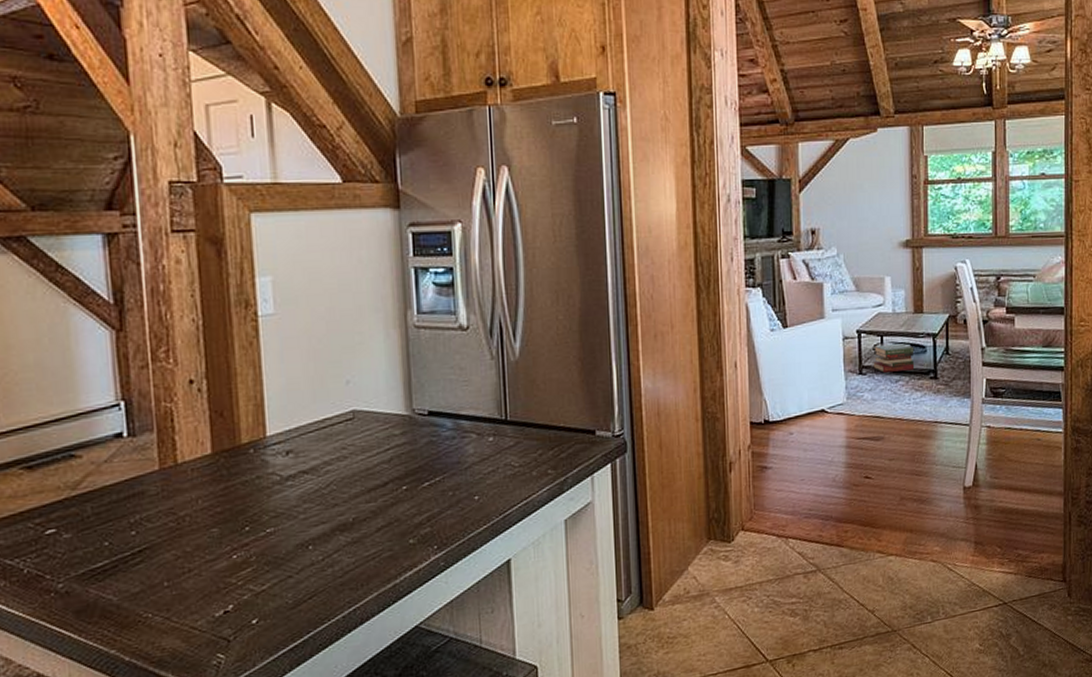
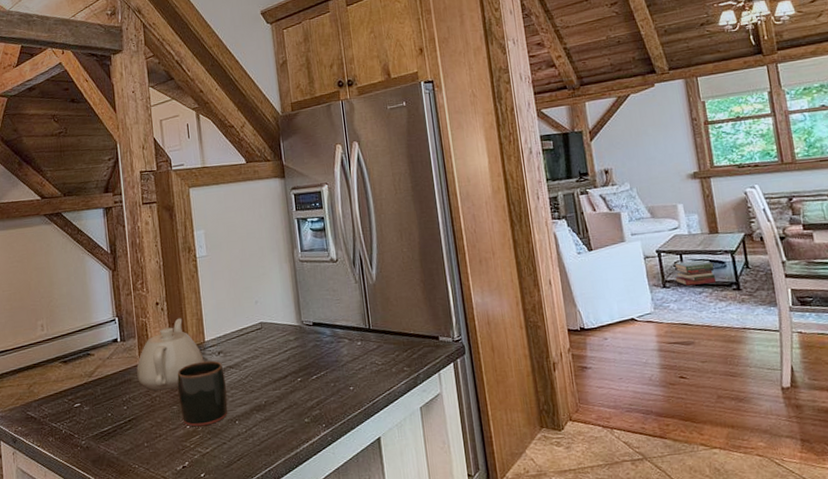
teapot: none [152,403,264,509] -> present [136,318,204,392]
mug: none [219,463,298,556] -> present [177,360,228,427]

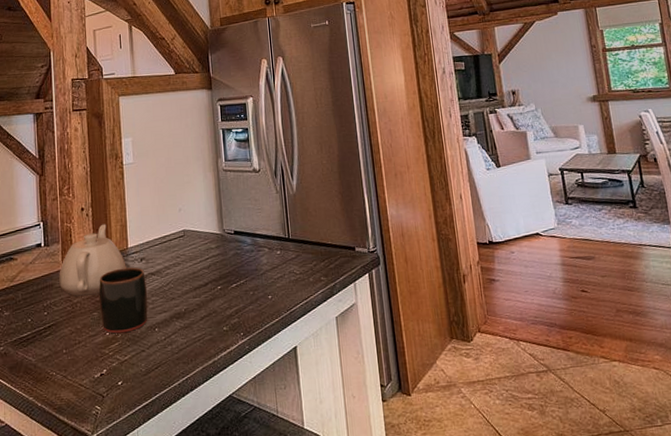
books: present [675,260,717,286] -> none [577,179,615,203]

